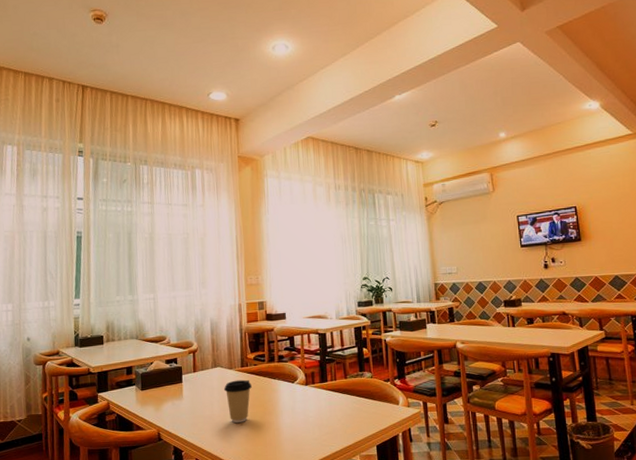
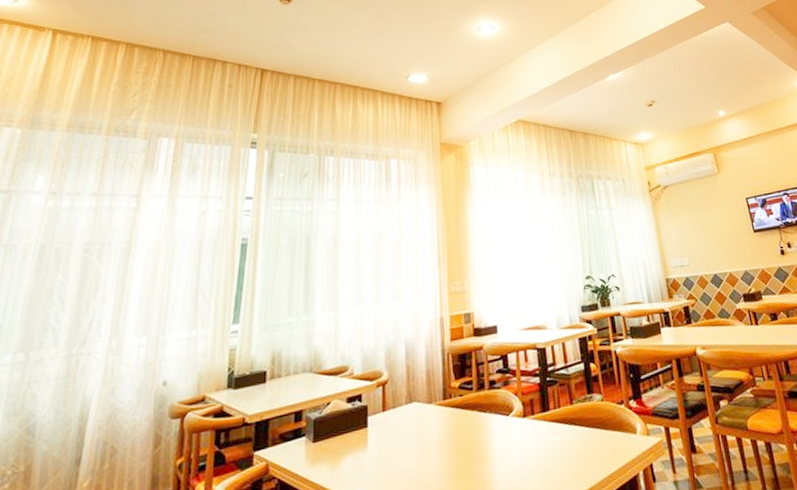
coffee cup: present [223,379,252,423] -> none [420,415,457,478]

